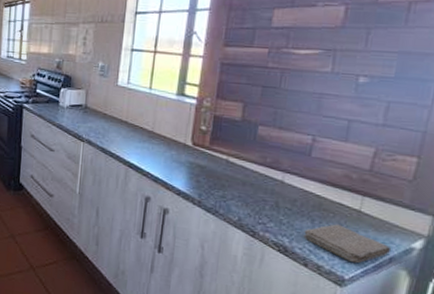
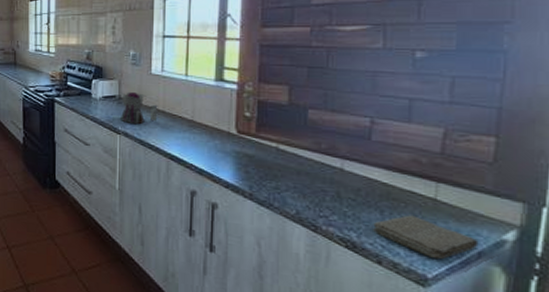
teapot: none [85,102,122,133] -> present [120,92,158,124]

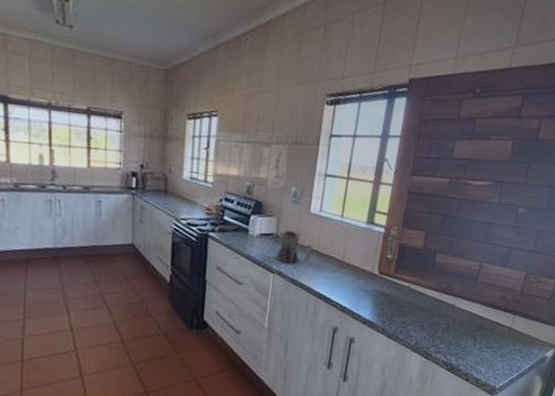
washcloth: present [373,215,479,259] -> none [467,341,532,373]

